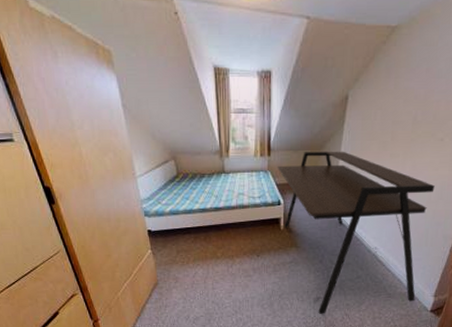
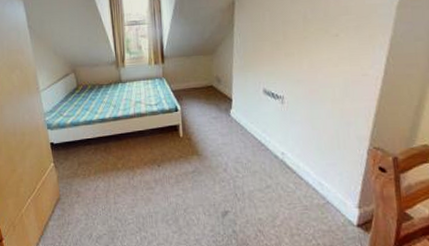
desk: present [278,151,435,314] -> none [172,53,338,231]

